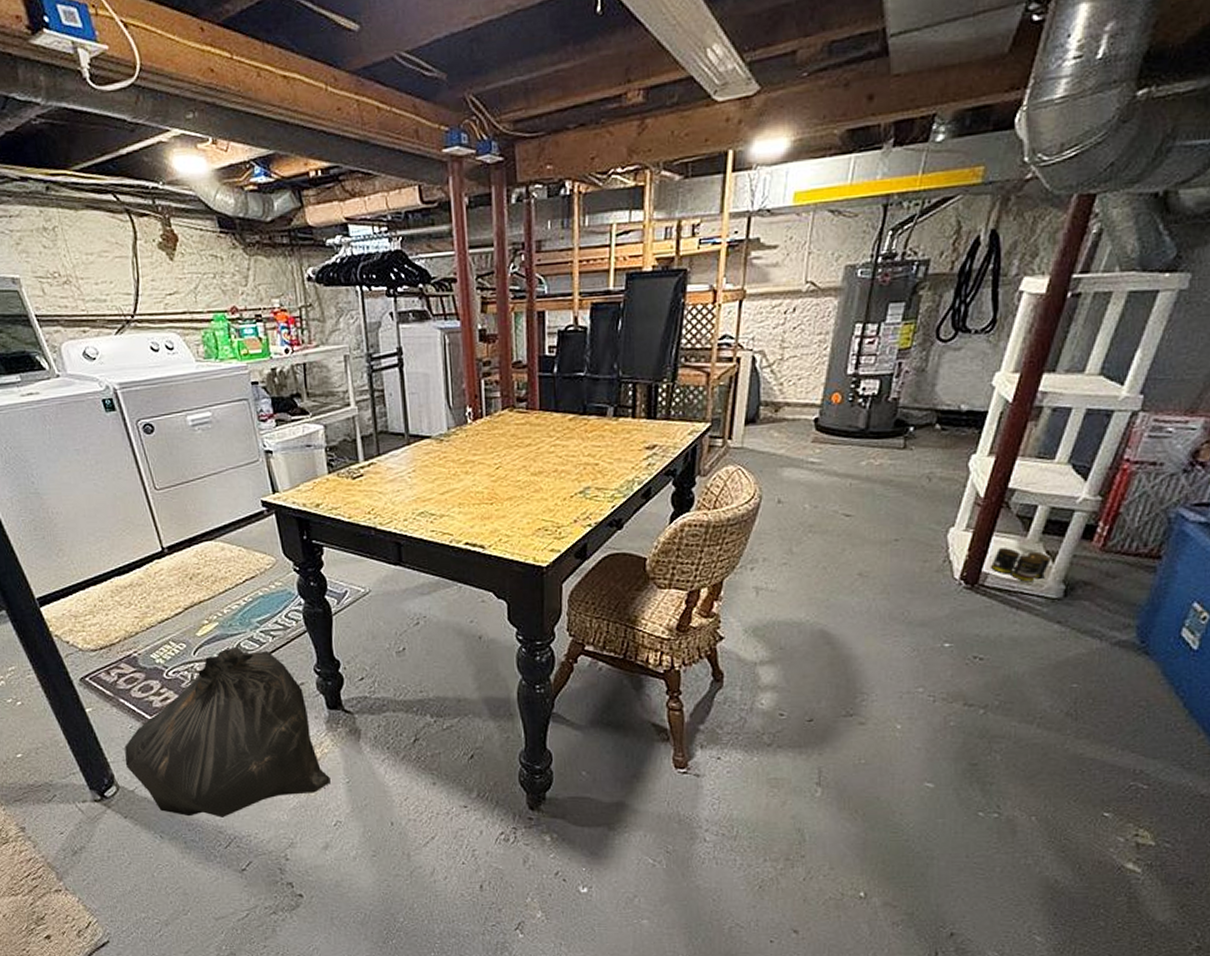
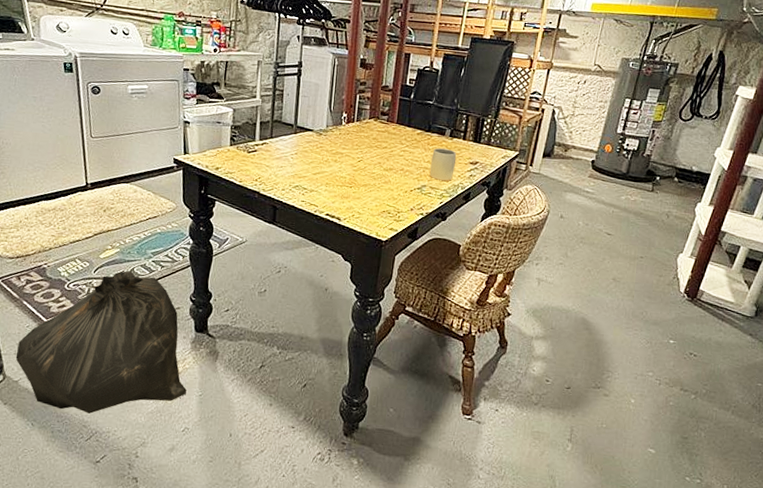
mug: none [592,434,627,477] -> present [429,148,457,181]
paint can: present [991,548,1052,582] -> none [706,274,748,302]

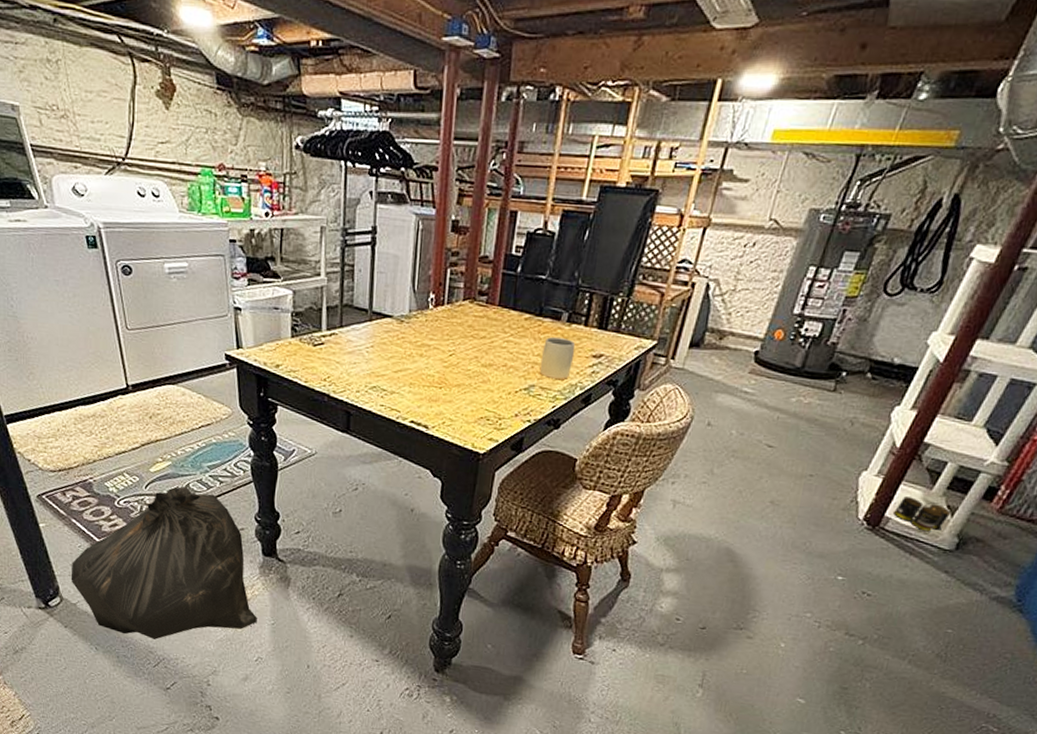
paint can: none [706,274,748,302] -> present [894,496,952,532]

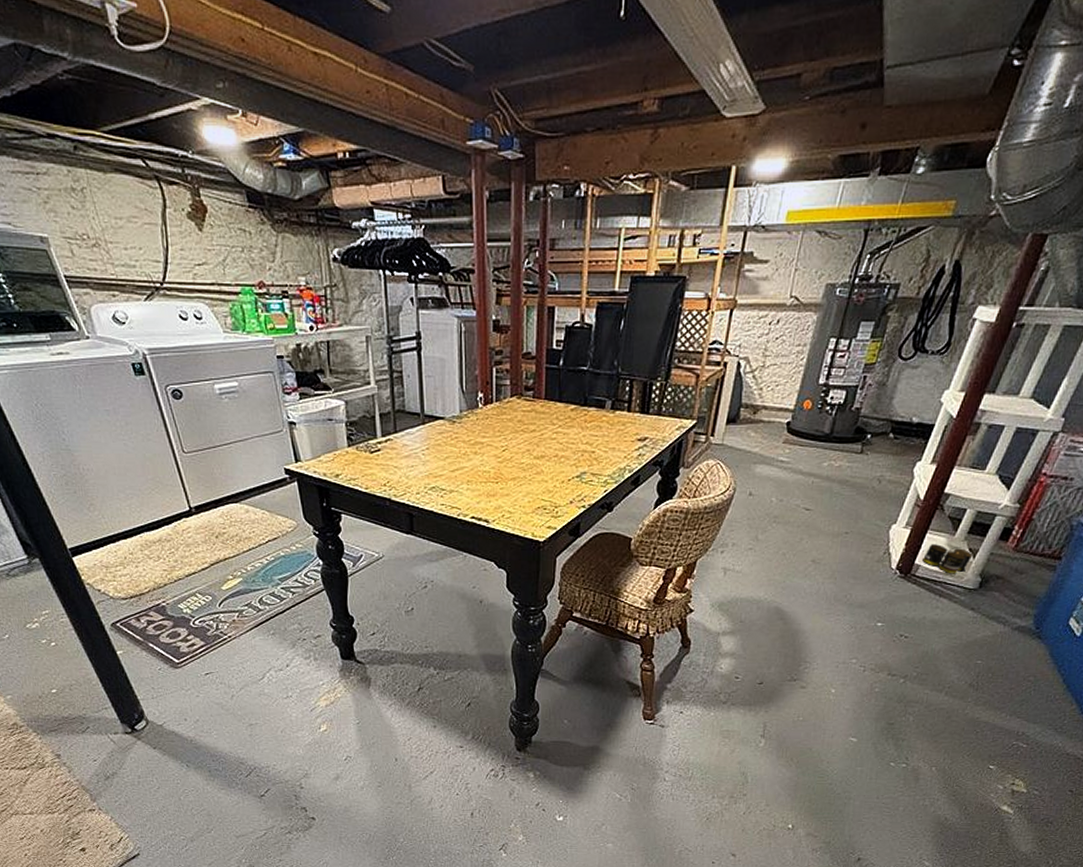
trash bag: present [70,486,257,640] -> none [153,600,342,750]
mug: present [539,337,576,379] -> none [589,425,621,464]

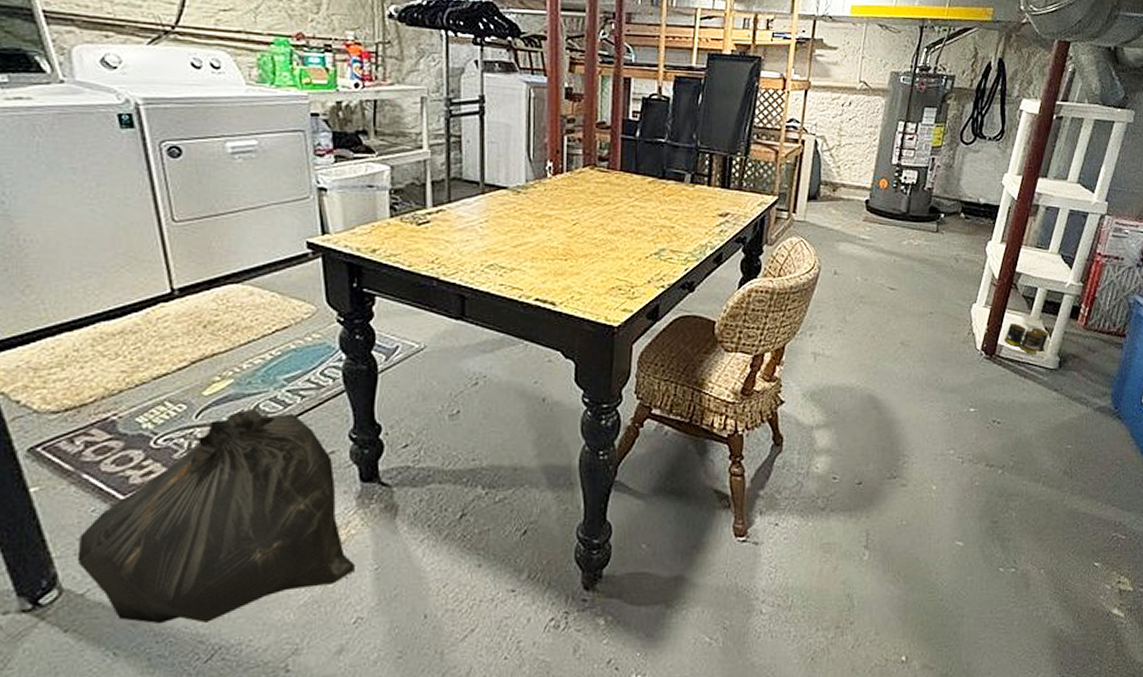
trash bag: none [153,600,342,750] -> present [77,408,355,624]

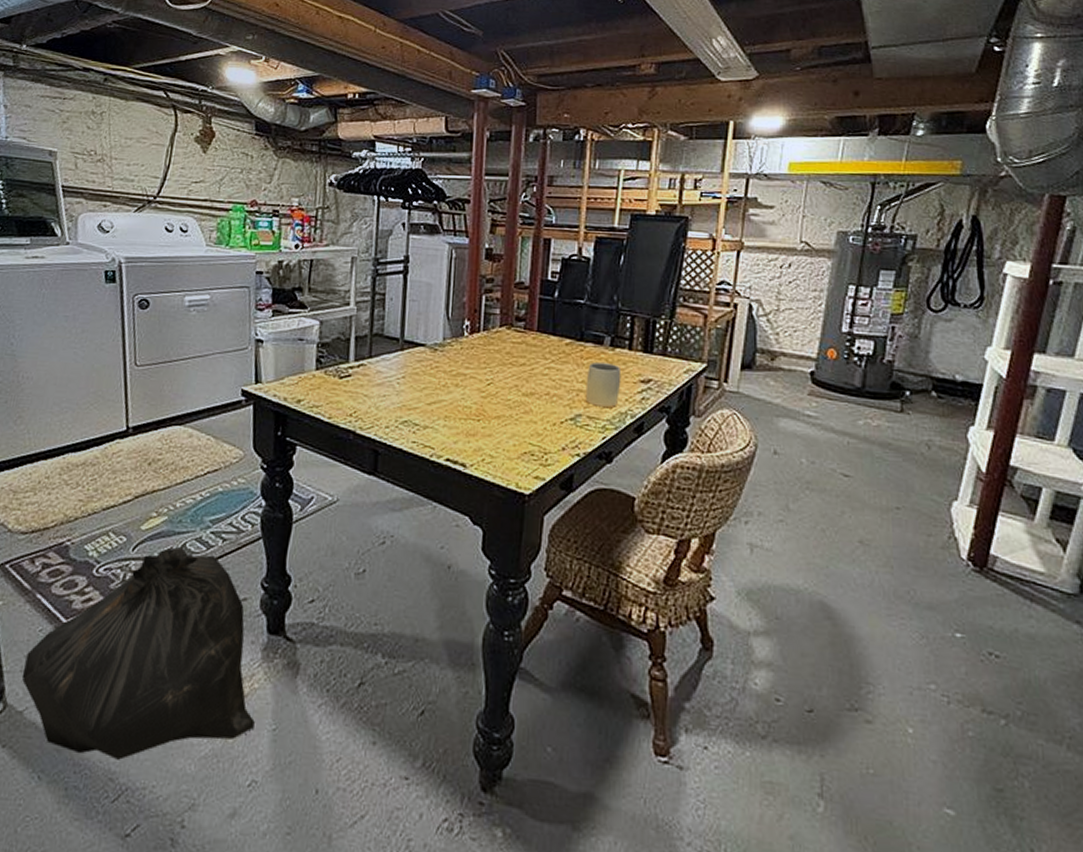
mug: none [668,199,702,240] -> present [585,362,622,407]
paint can: present [1005,323,1049,354] -> none [999,530,1063,572]

